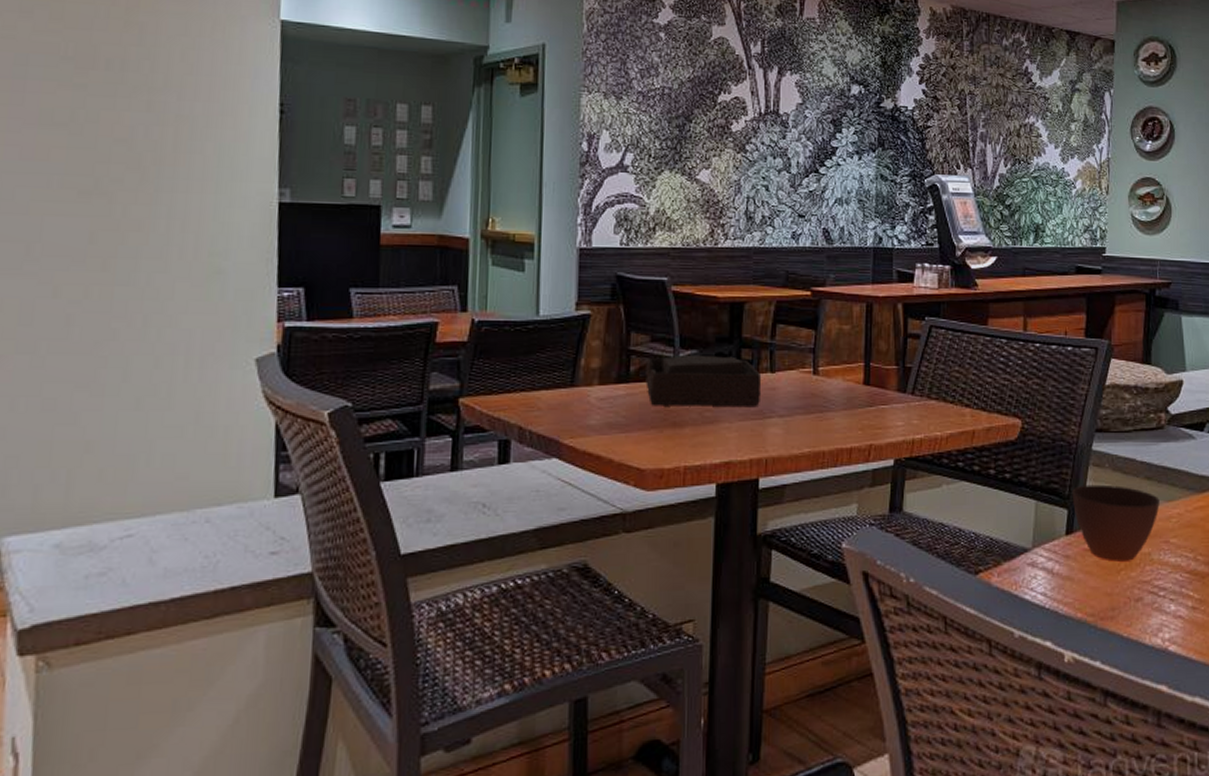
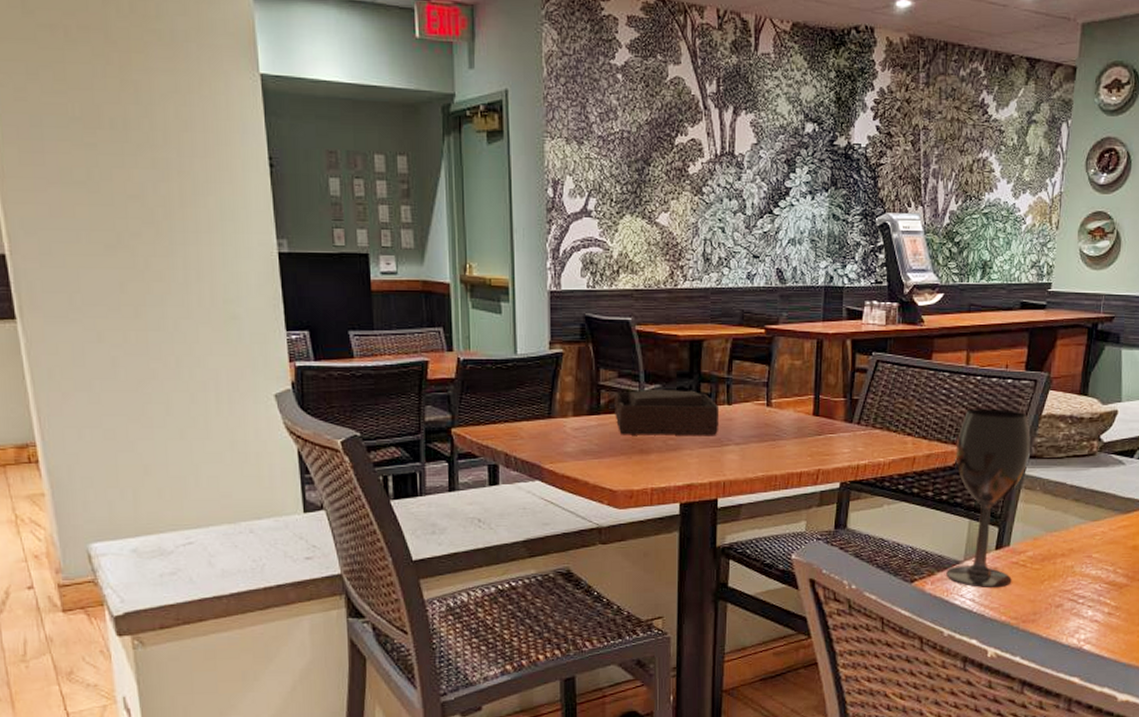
wine glass: none [1014,377,1096,579] -> present [946,408,1030,587]
cup: present [1072,484,1160,562] -> none [1003,505,1086,573]

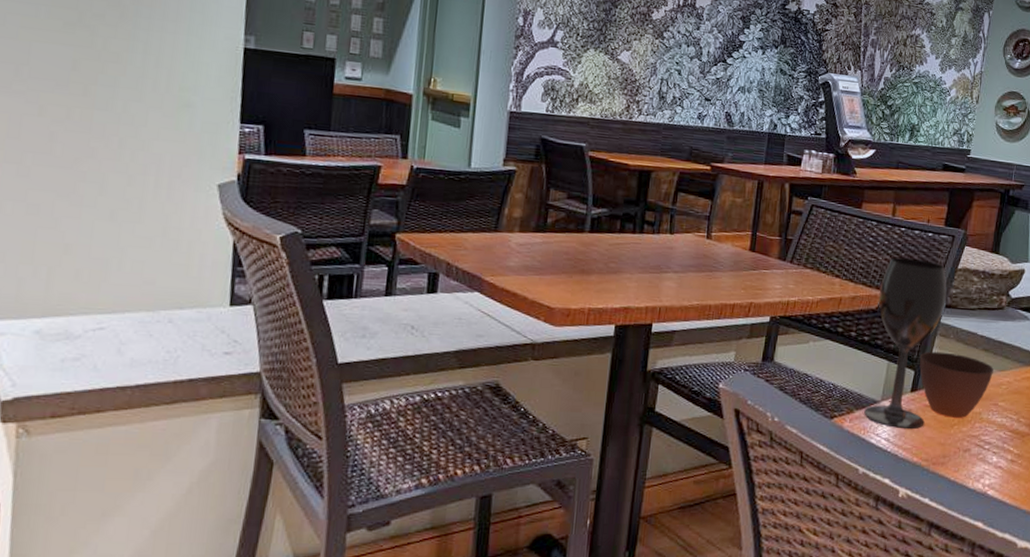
napkin holder: present [615,389,720,436] -> none [560,212,662,263]
cup: none [1003,505,1086,573] -> present [919,351,994,418]

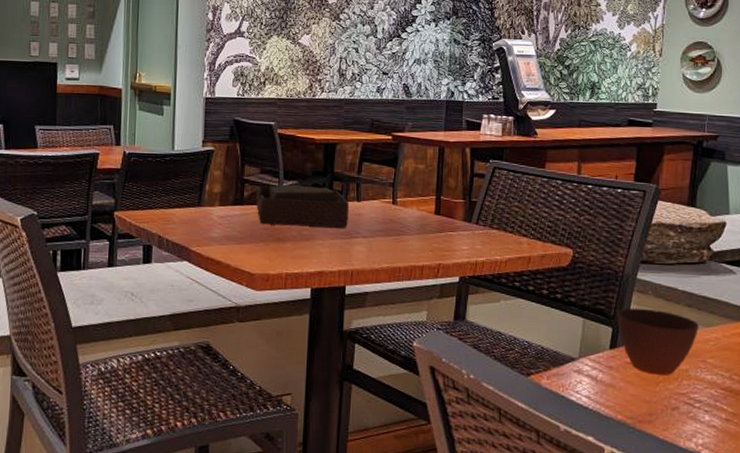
napkin holder: none [560,212,662,263] -> present [256,184,350,229]
wine glass: present [864,256,947,429] -> none [562,214,641,386]

